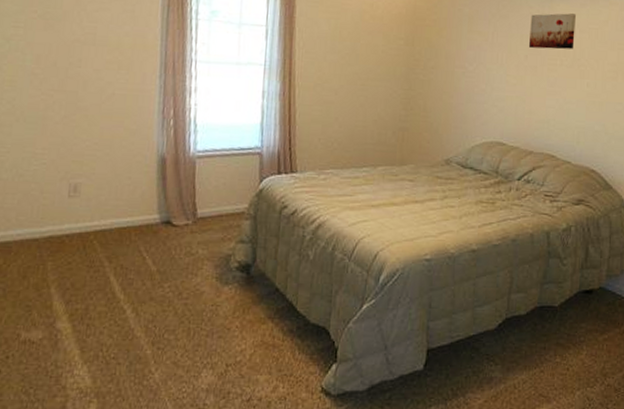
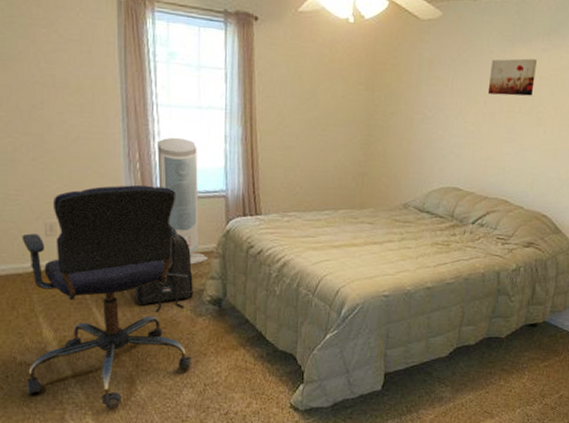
office chair: none [26,142,216,396] -> present [21,184,191,410]
backpack: none [156,193,221,281] -> present [134,233,194,312]
air purifier: none [191,93,238,227] -> present [157,137,207,264]

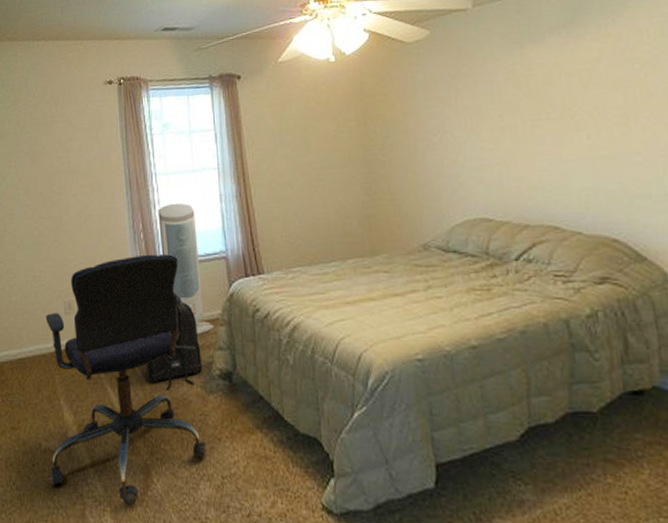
wall art: present [487,58,537,96] -> none [499,56,561,105]

